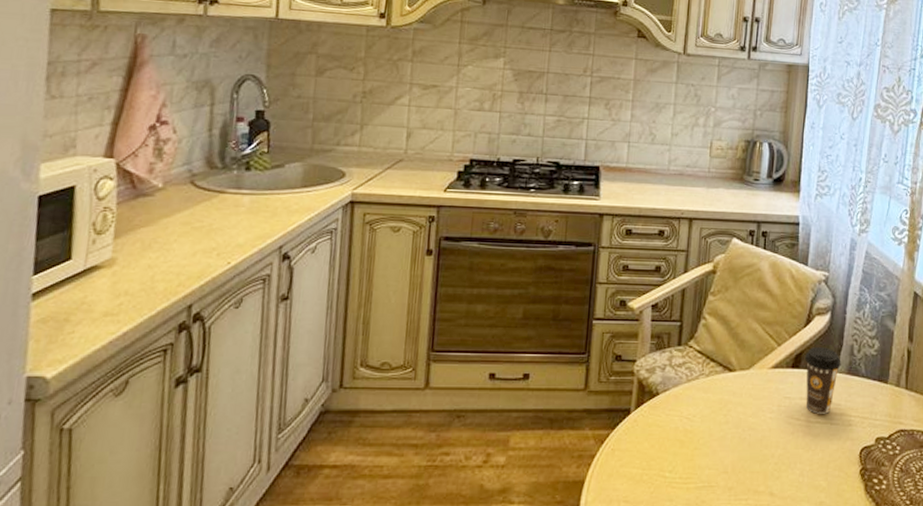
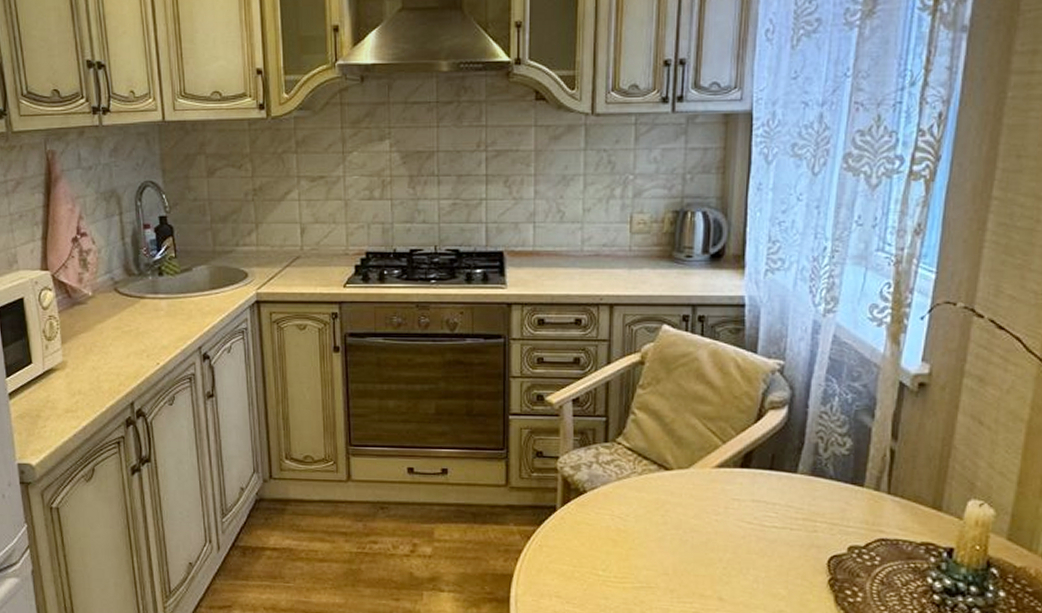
coffee cup: present [805,346,841,414] -> none [757,444,803,518]

